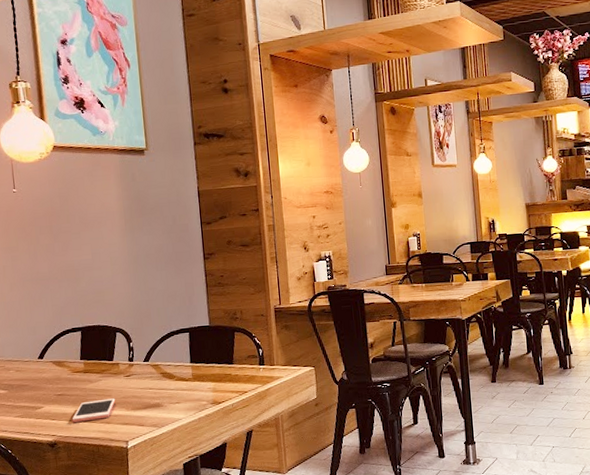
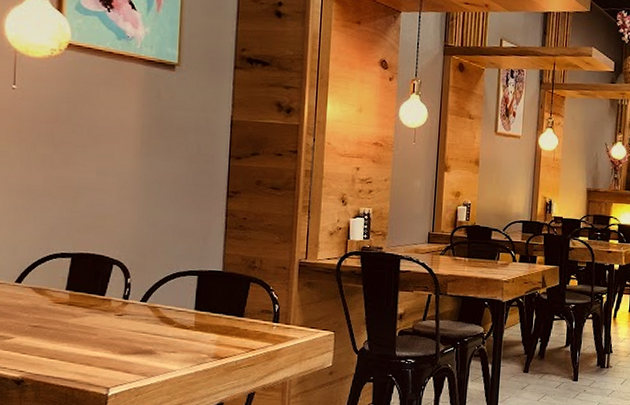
cell phone: present [72,398,116,422] -> none [46,337,101,360]

